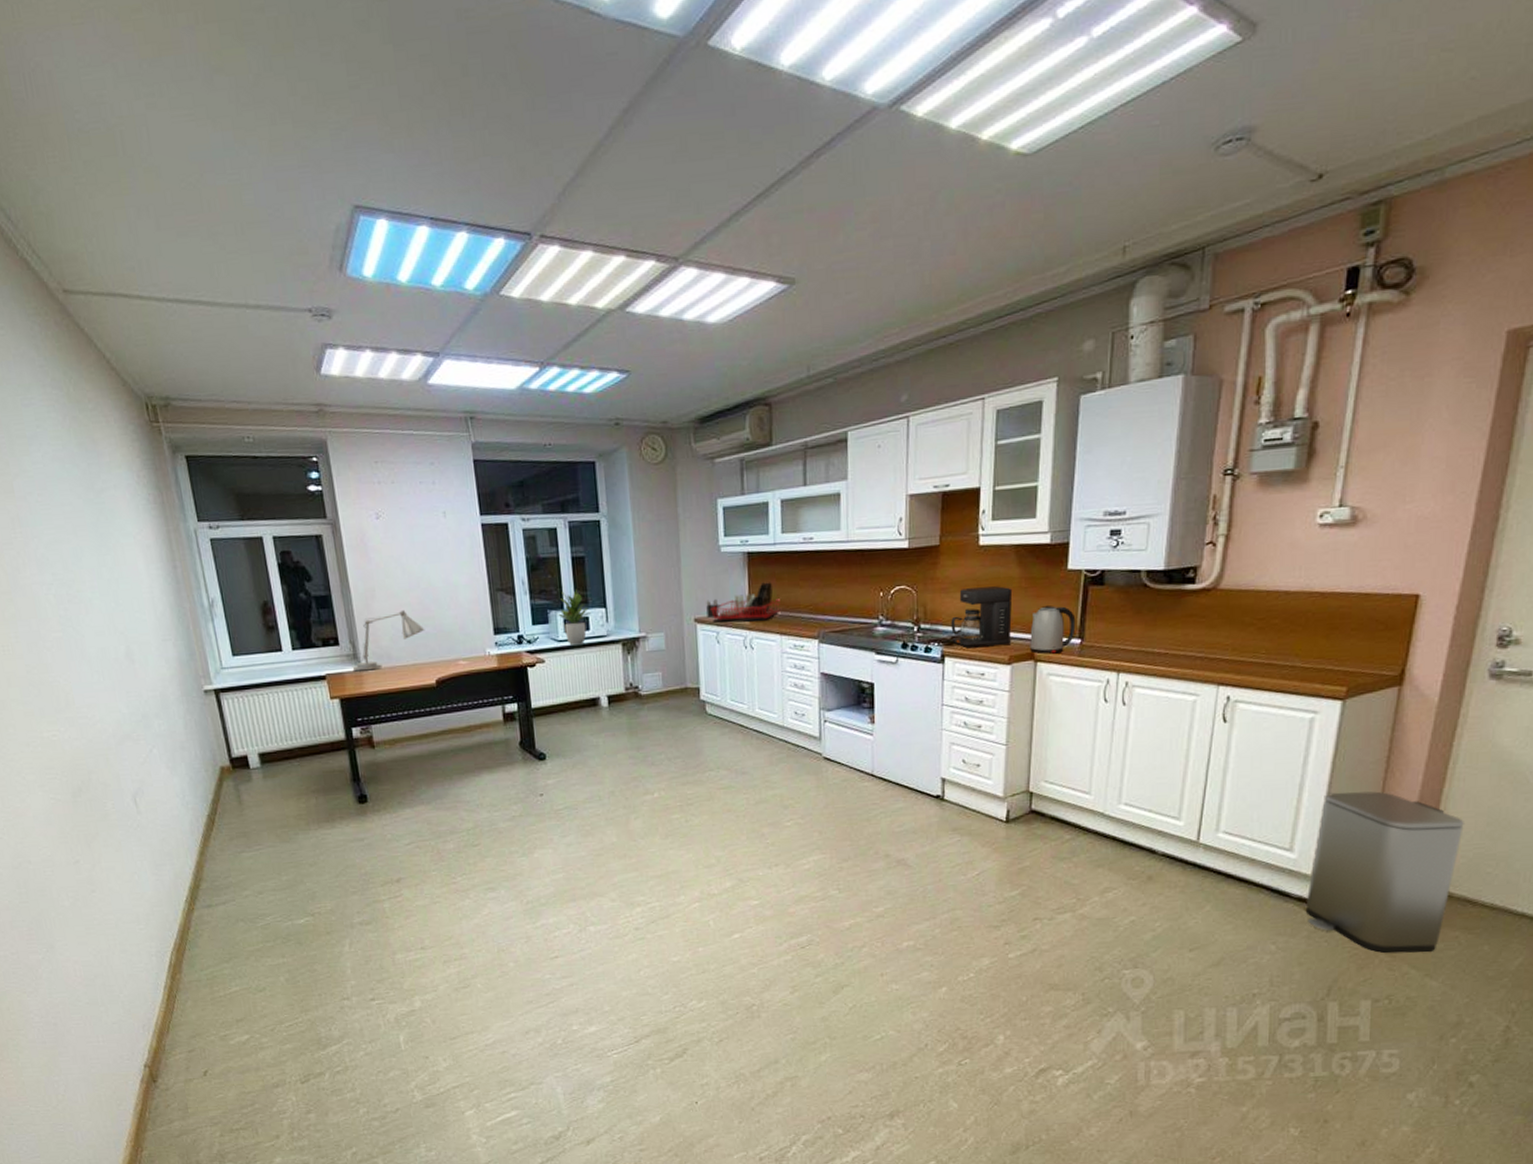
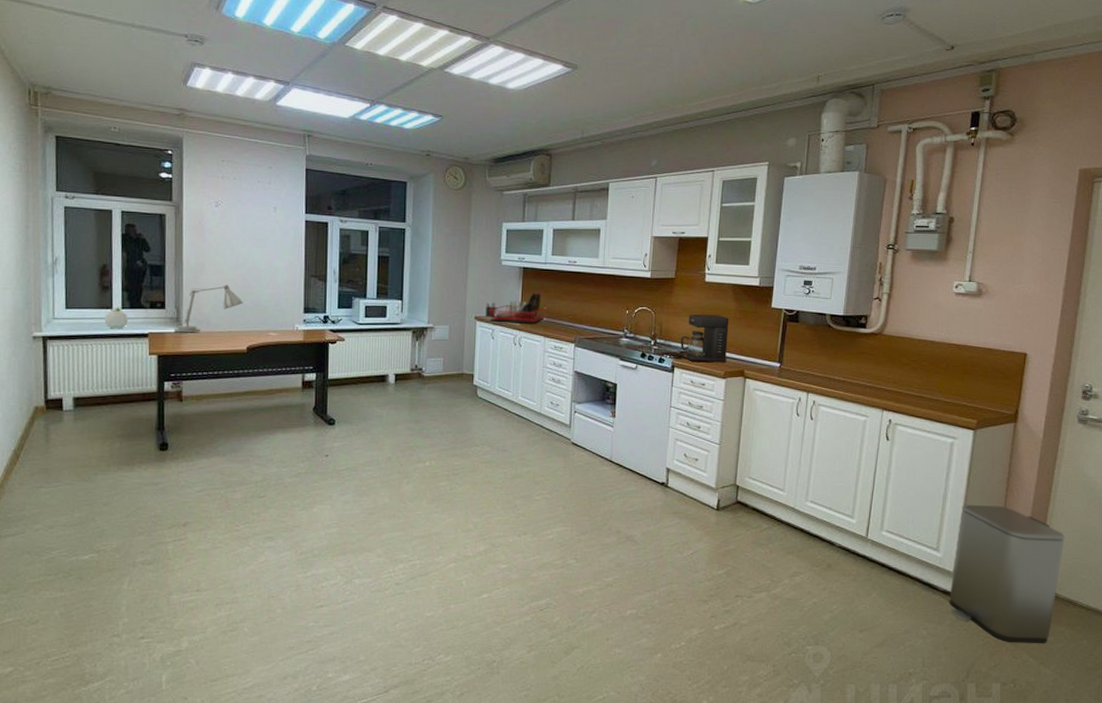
succulent plant: none [275,648,302,675] -> present [104,307,128,330]
potted plant: present [556,588,592,646] -> none [359,282,390,330]
kettle: present [1030,605,1076,655] -> none [741,334,777,373]

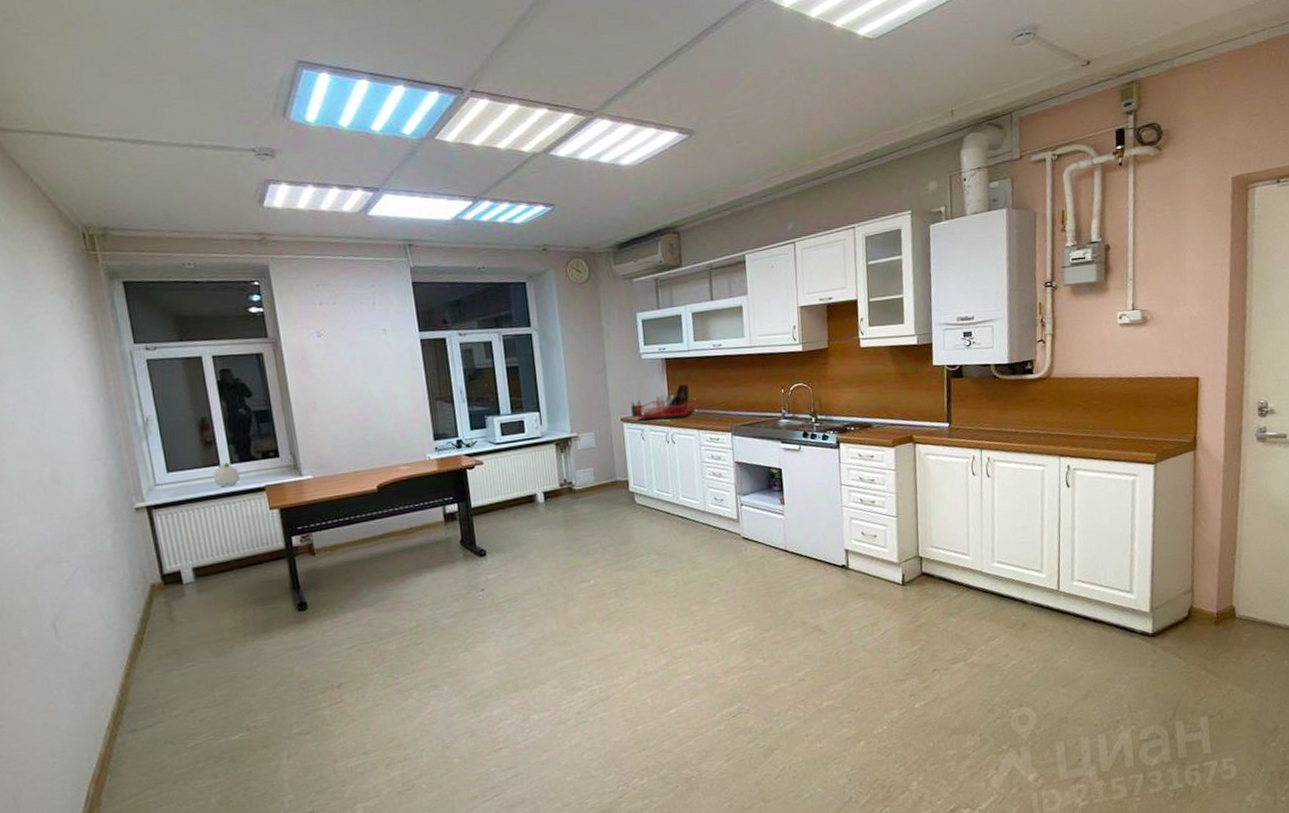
desk lamp: present [173,284,244,333] -> none [292,420,366,482]
coffee maker: present [680,314,729,363] -> none [842,381,893,434]
pedal bin: present [949,504,1065,643] -> none [1147,537,1256,674]

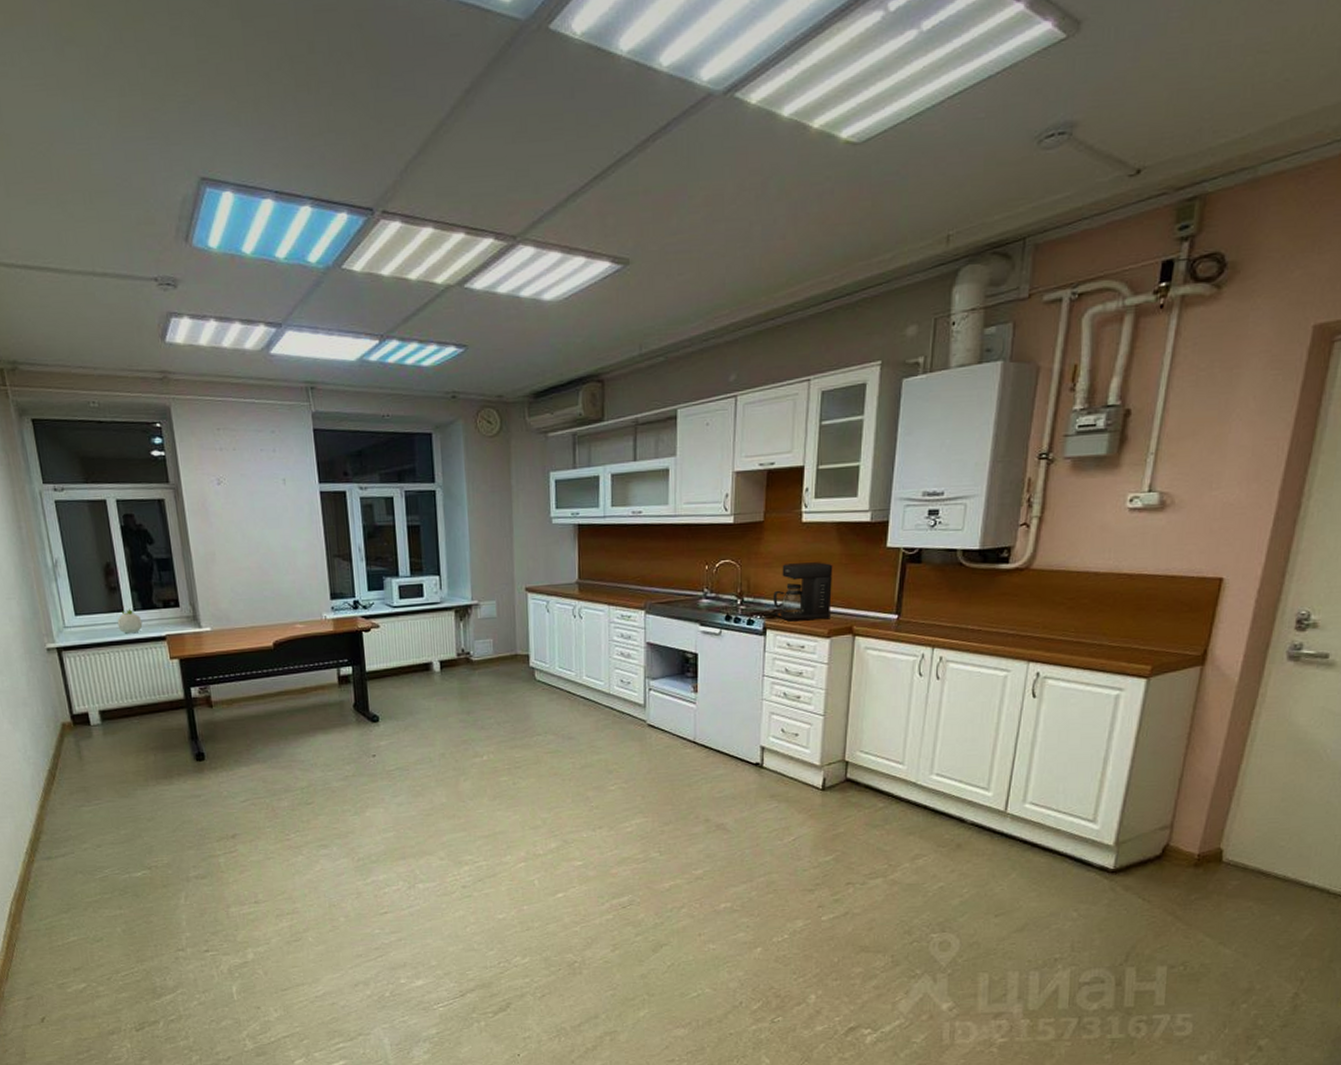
dish rack: present [631,383,698,421] -> none [537,553,610,592]
coffee maker: none [842,381,893,434] -> present [773,562,833,621]

